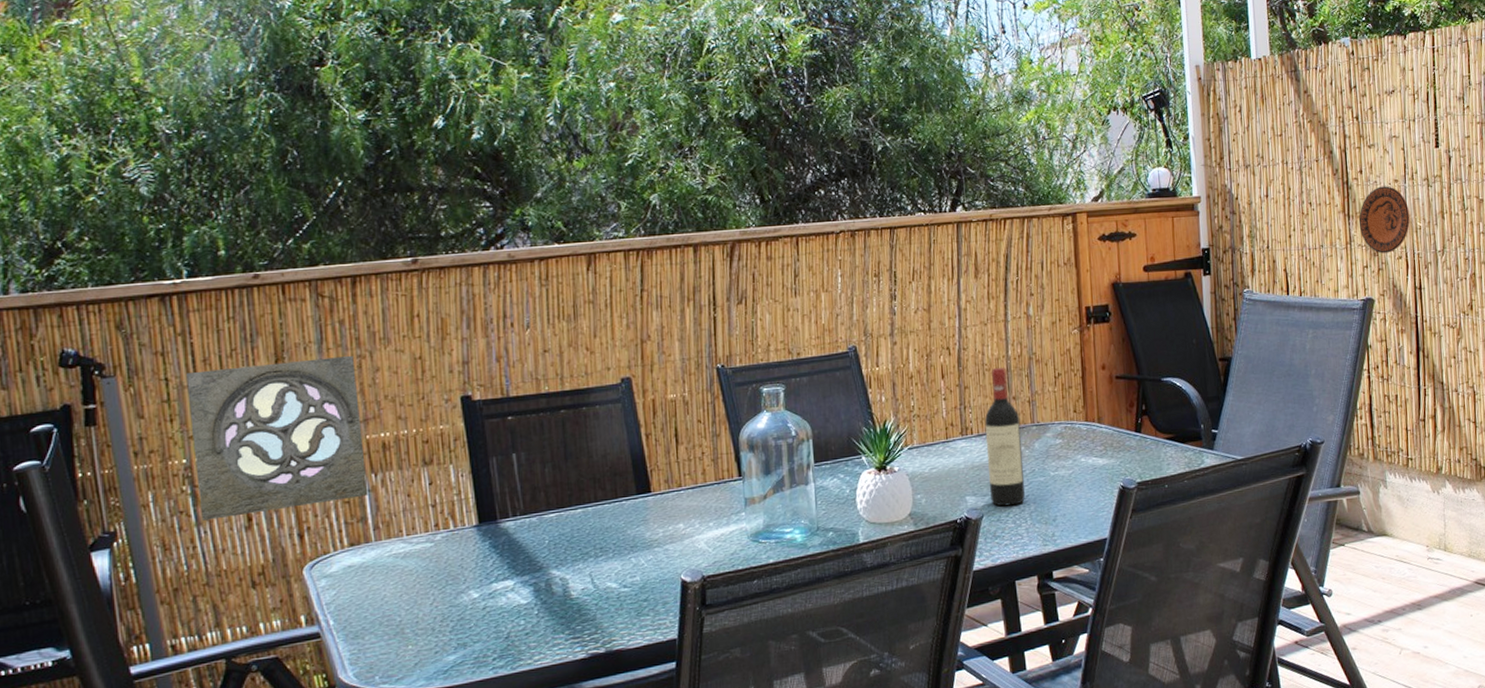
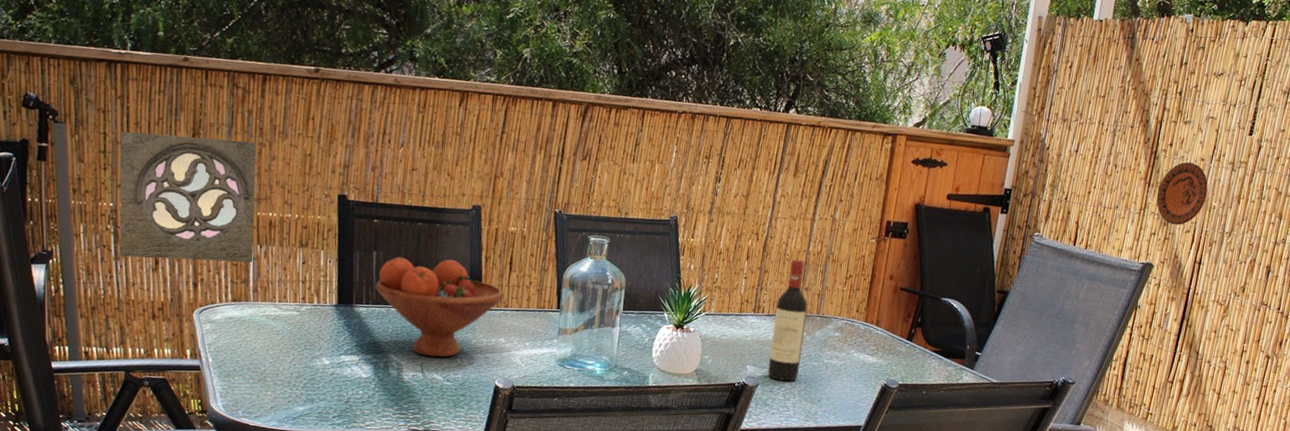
fruit bowl: none [520,444,675,563] -> present [375,256,505,358]

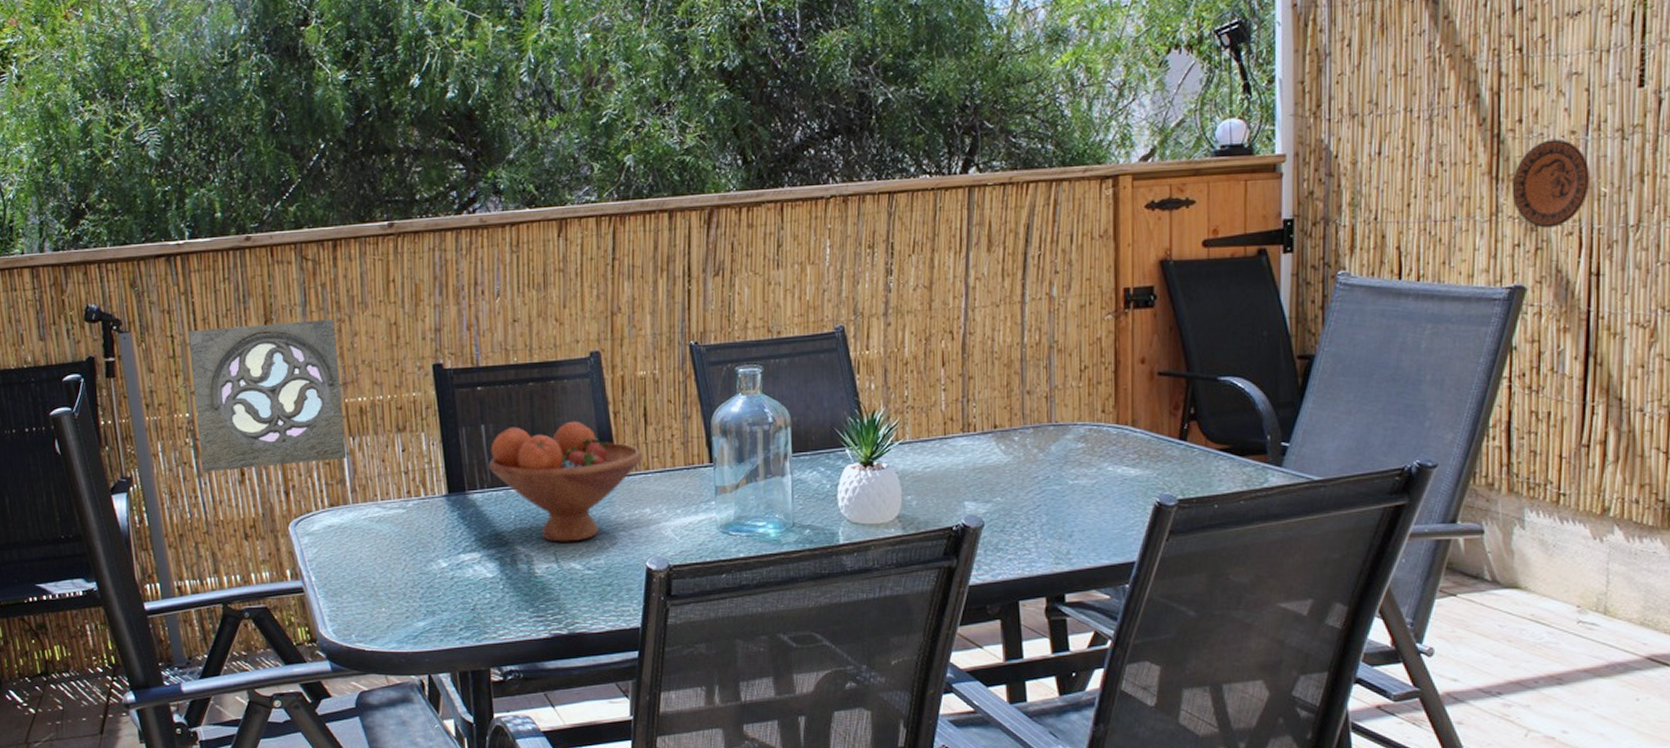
wine bottle: present [768,259,808,382] -> none [990,357,1037,516]

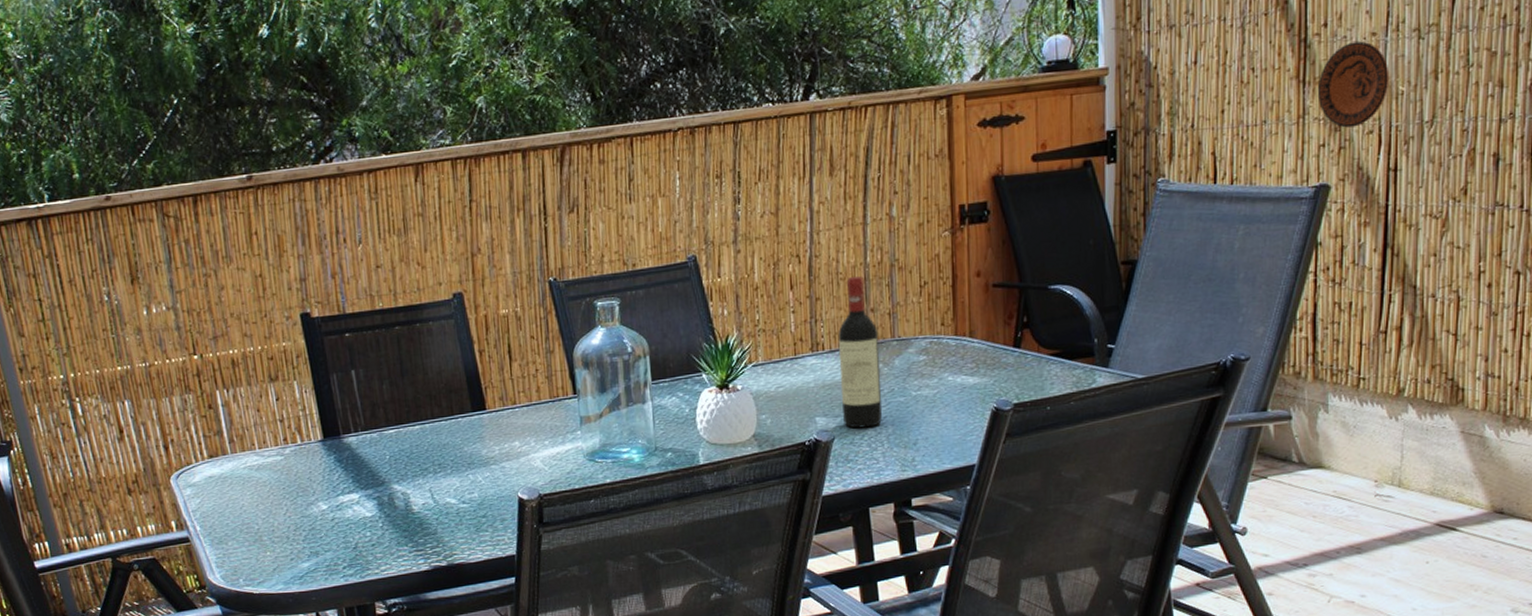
wall ornament: present [189,318,347,472] -> none [56,274,222,432]
fruit bowl: present [488,421,643,542] -> none [361,361,509,479]
wine bottle: none [990,357,1037,516] -> present [837,276,883,429]

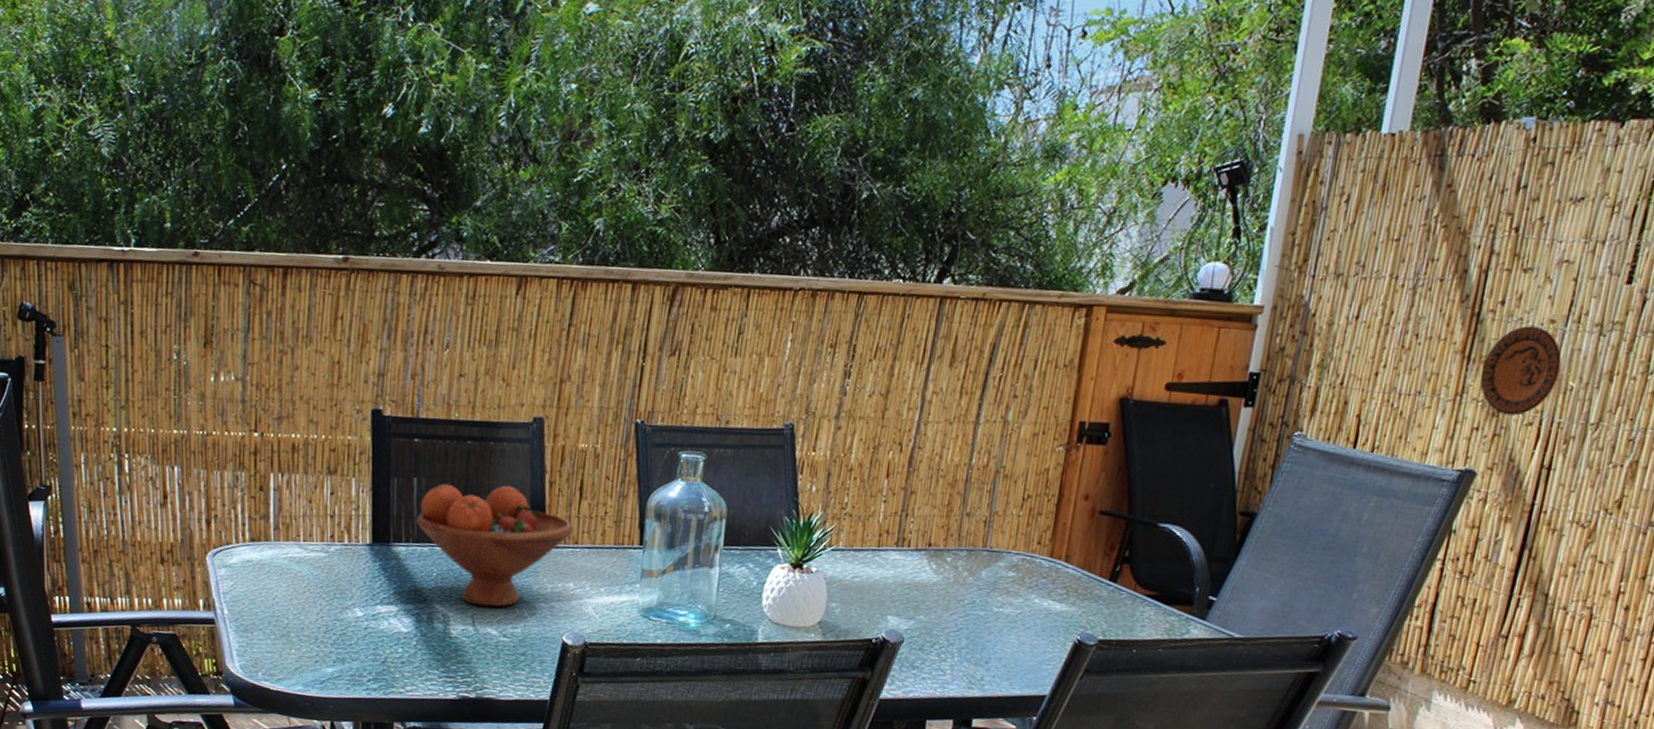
fruit bowl: none [361,361,509,479] -> present [416,483,574,608]
wine bottle: present [837,276,883,429] -> none [916,476,970,637]

